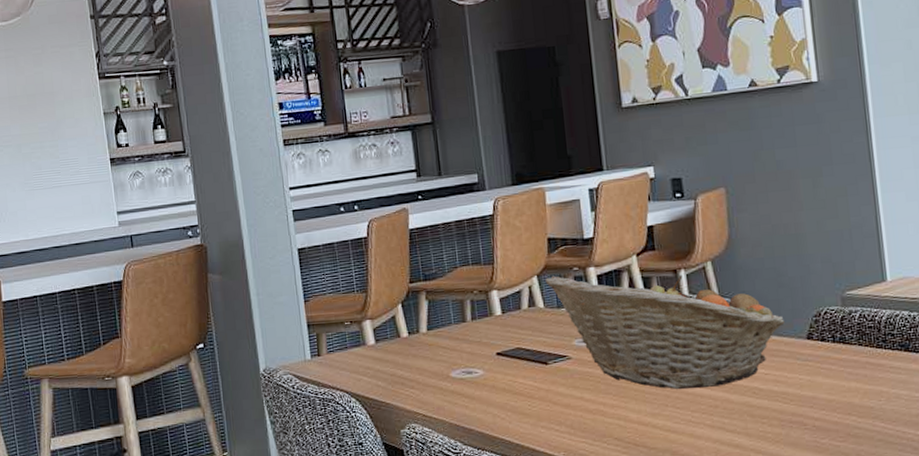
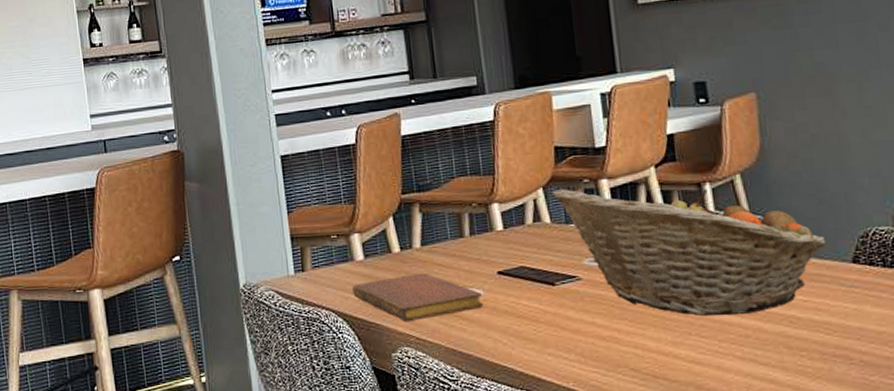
notebook: none [364,355,483,400] -> present [352,272,483,321]

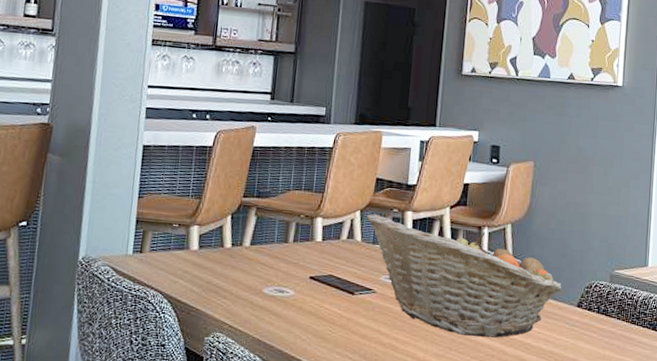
notebook: present [352,272,483,321] -> none [182,268,293,310]

